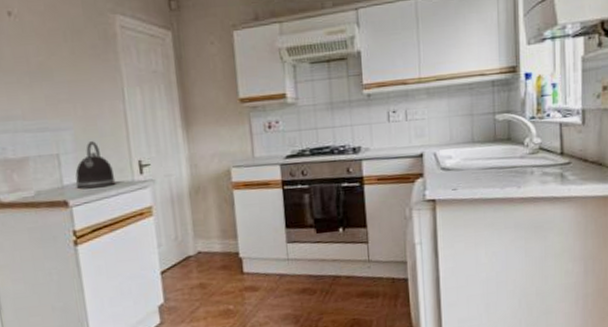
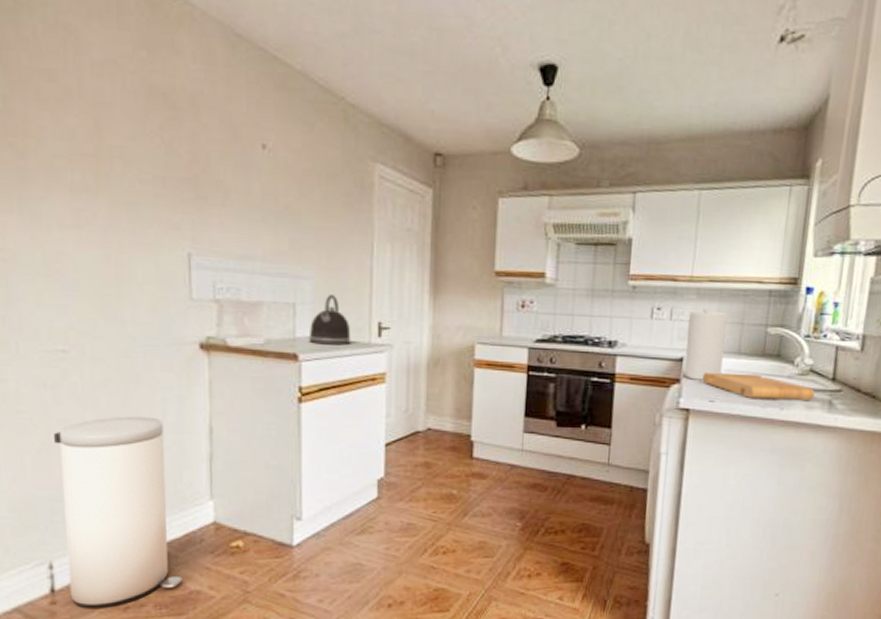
paper towel holder: none [422,104,460,172] -> present [684,307,728,380]
cutting board: none [443,159,546,182] -> present [702,372,815,400]

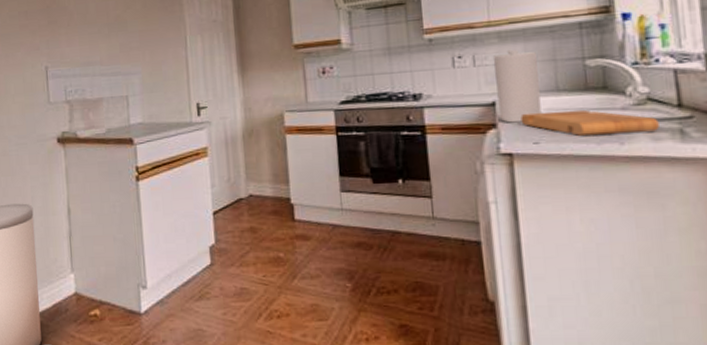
kettle: present [308,295,351,346] -> none [140,84,176,129]

